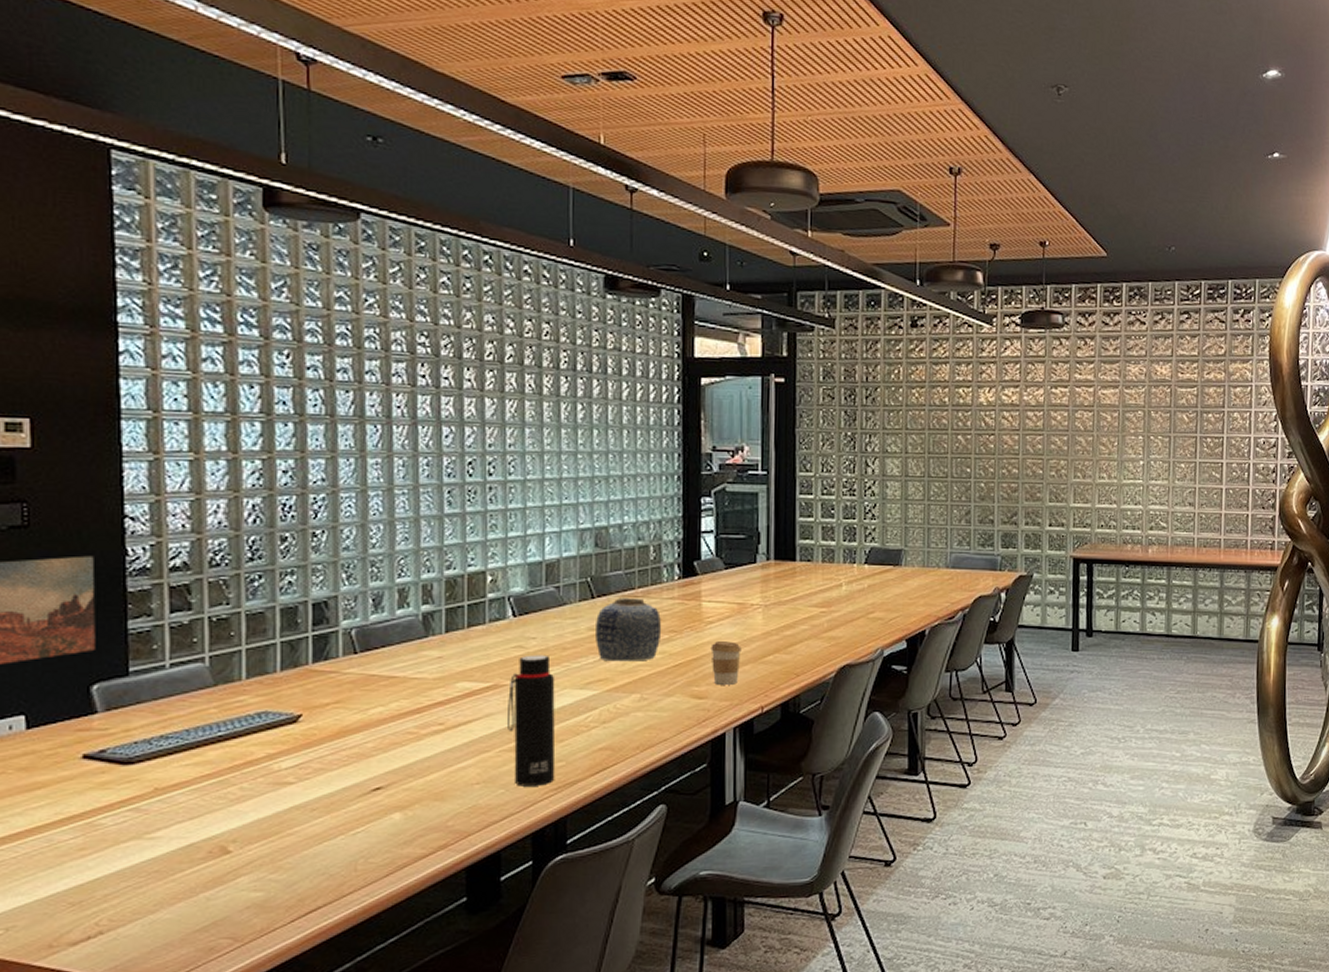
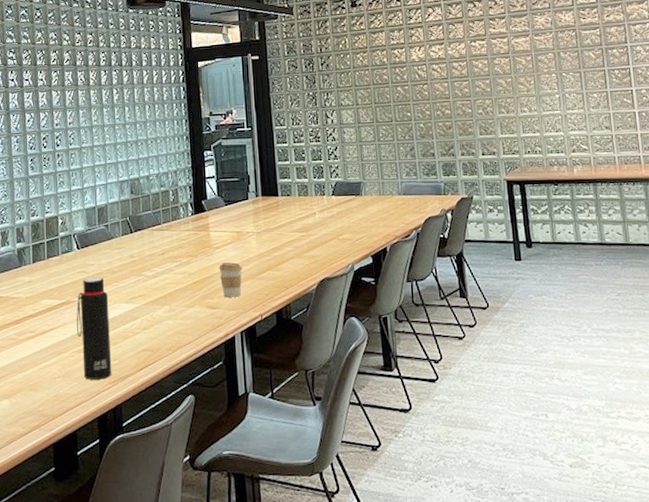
vase: present [594,597,662,662] -> none [134,231,182,281]

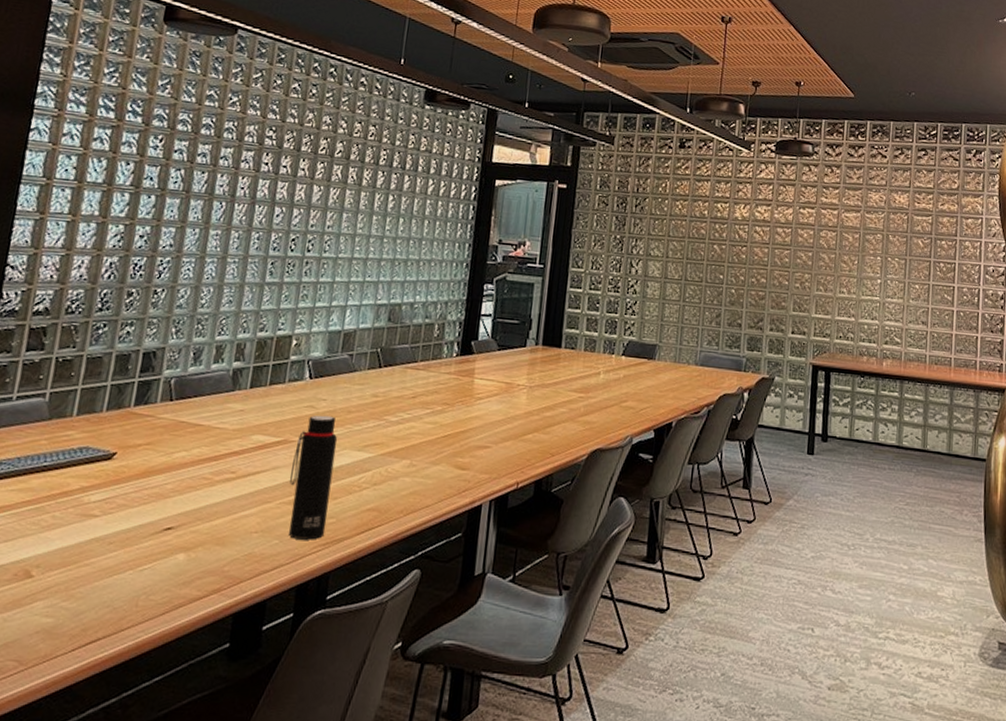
coffee cup: present [219,262,242,297] -> none [476,417,505,459]

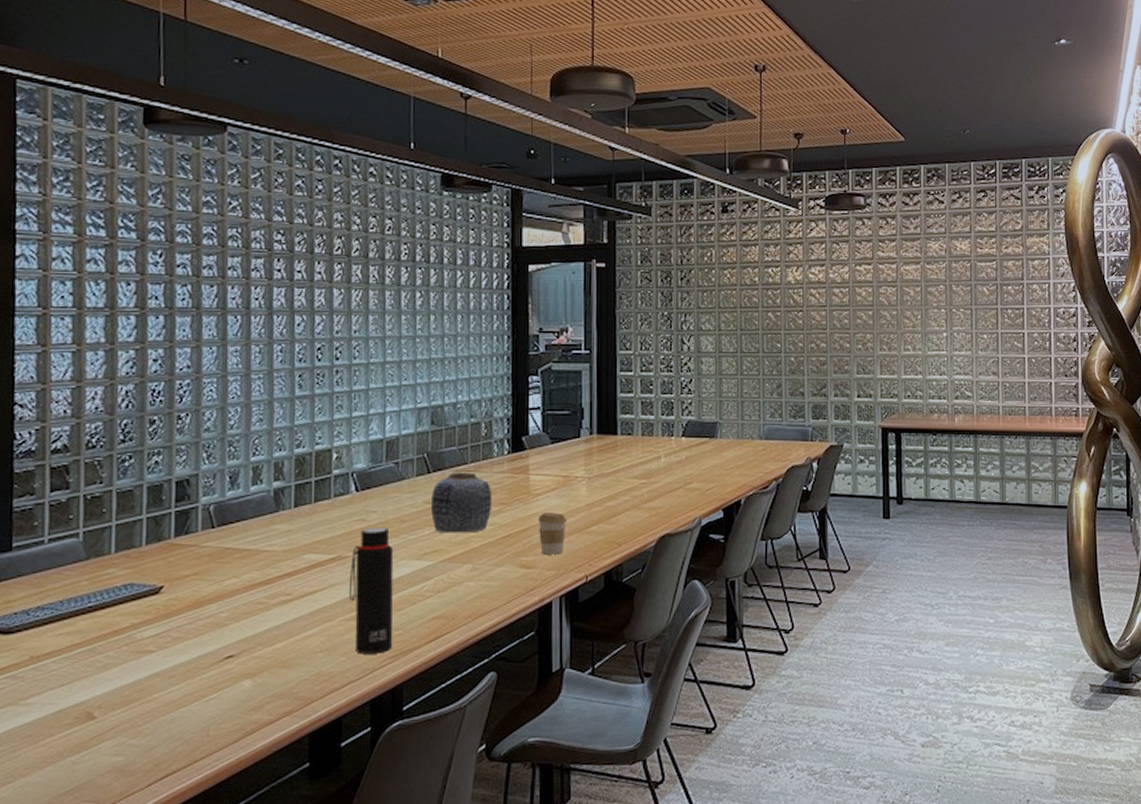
vase: none [377,369,437,430] -> present [430,472,493,533]
coffee cup: none [476,417,505,459] -> present [538,513,567,555]

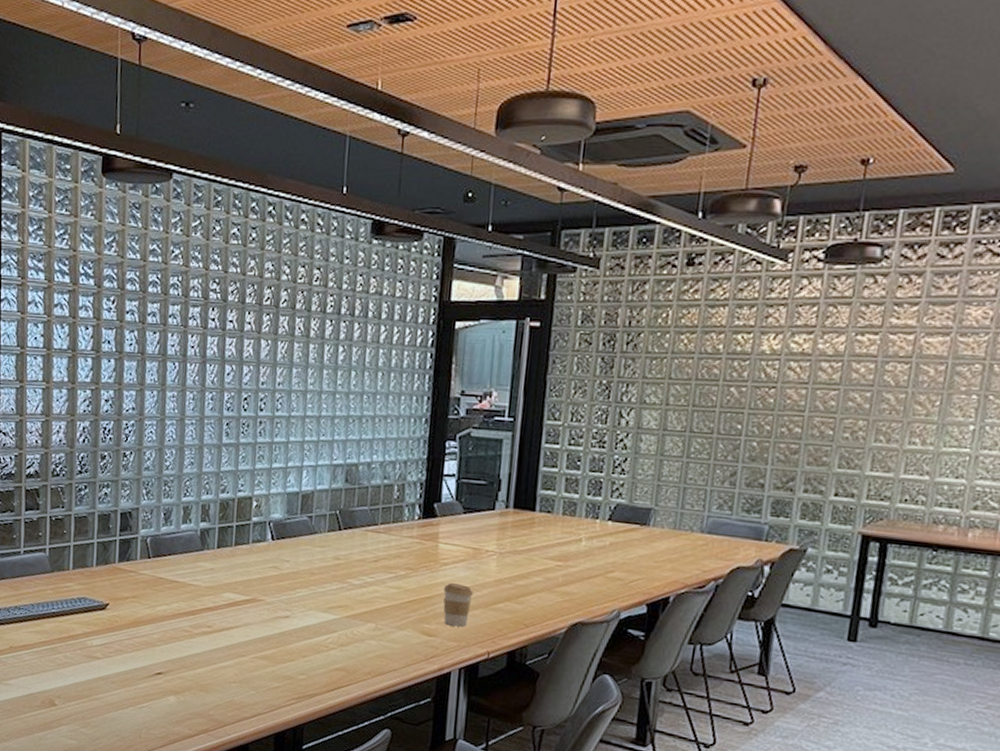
water bottle: present [348,527,394,654] -> none [260,576,303,694]
vase: present [430,472,493,533] -> none [339,531,400,593]

